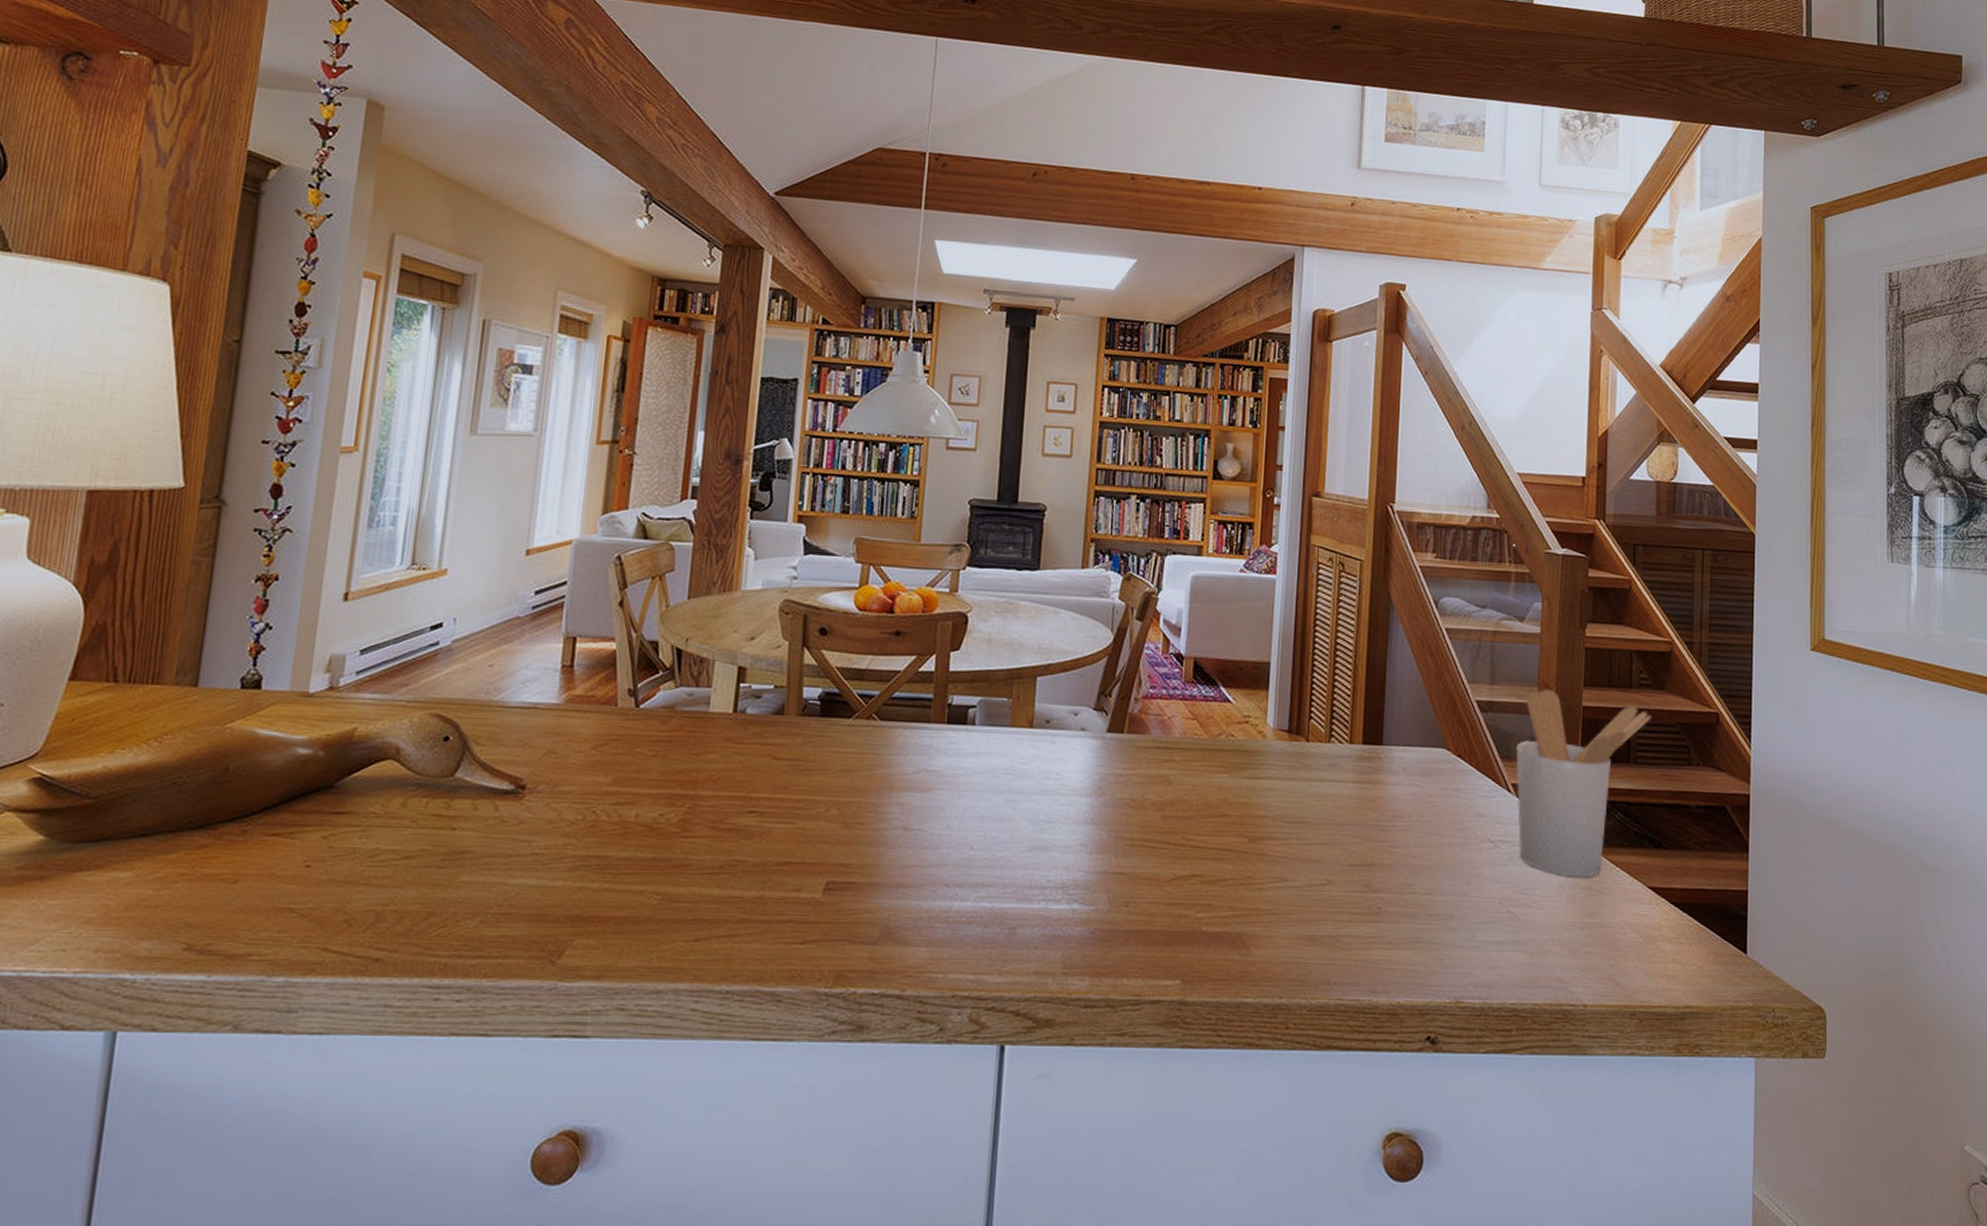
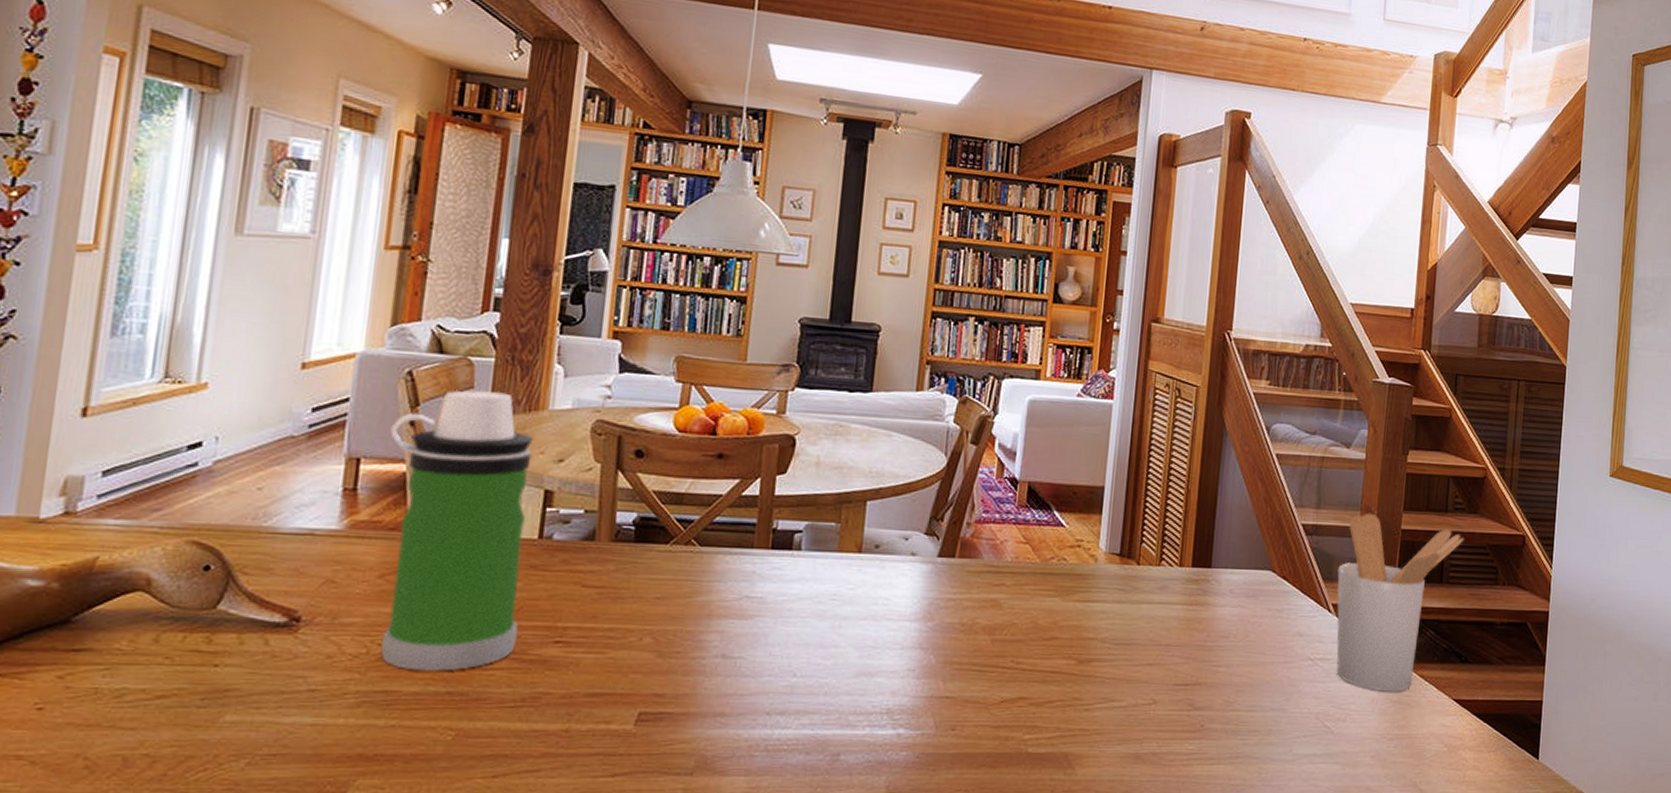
water bottle: none [594,572,728,838] -> present [380,389,534,671]

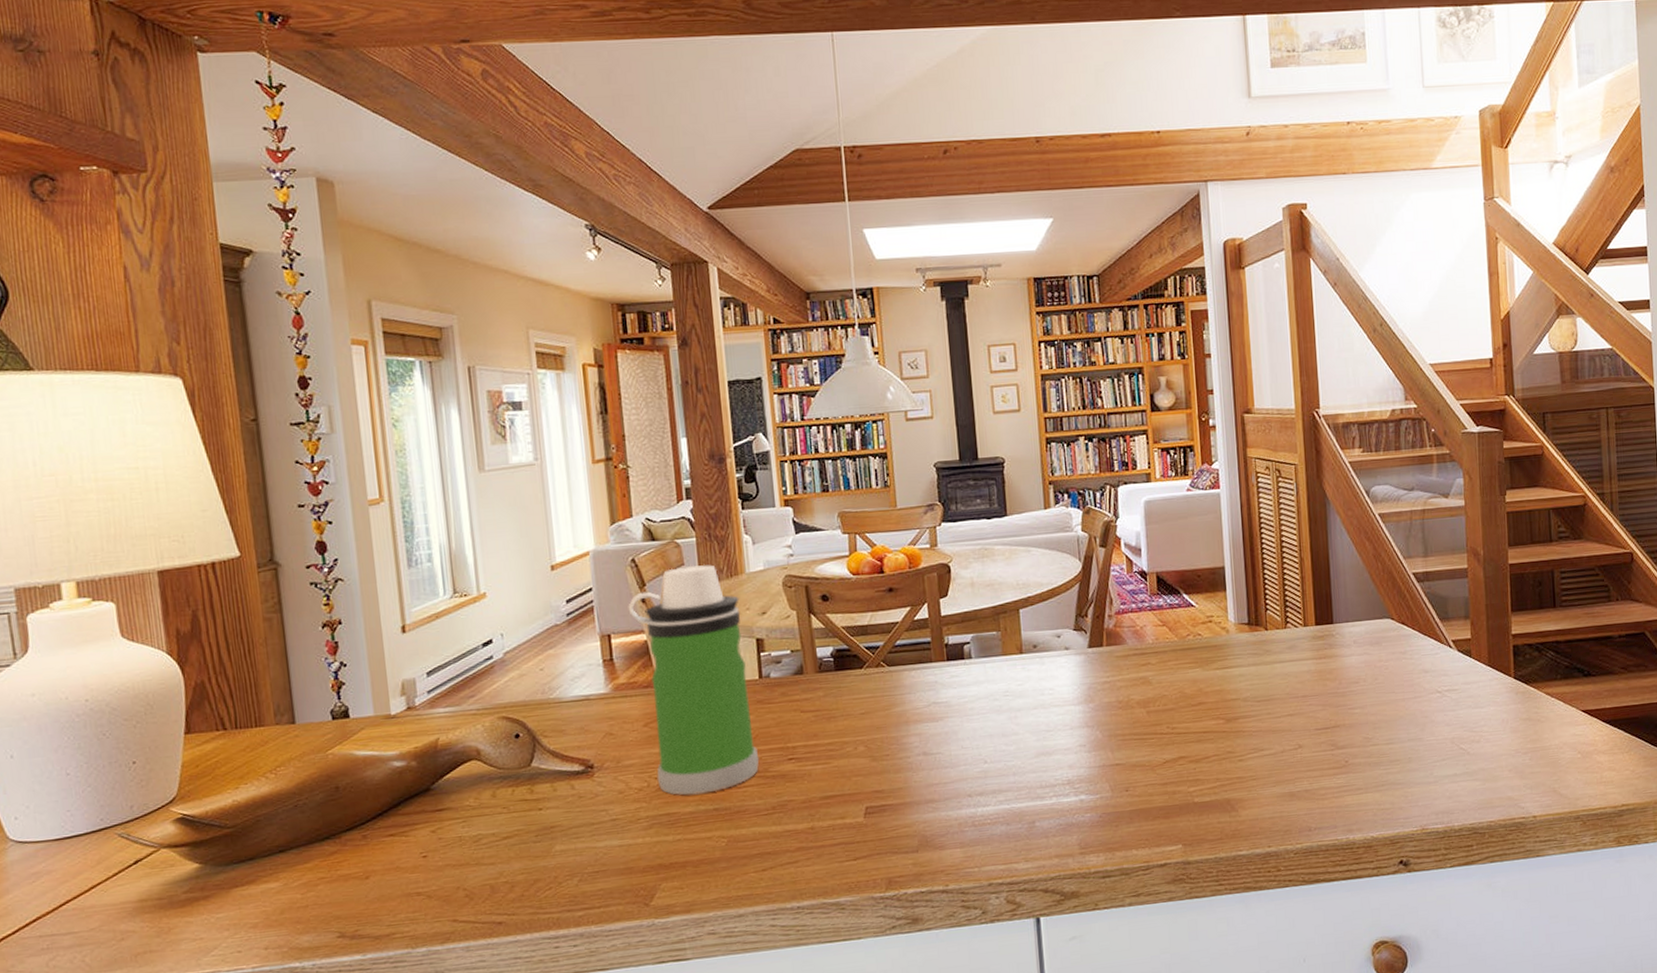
utensil holder: present [1336,513,1464,692] -> none [1453,553,1572,712]

